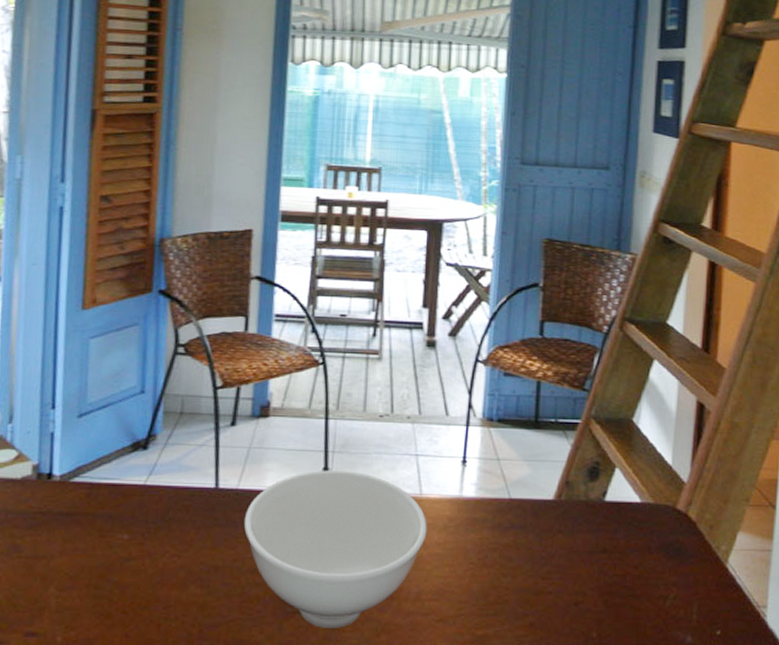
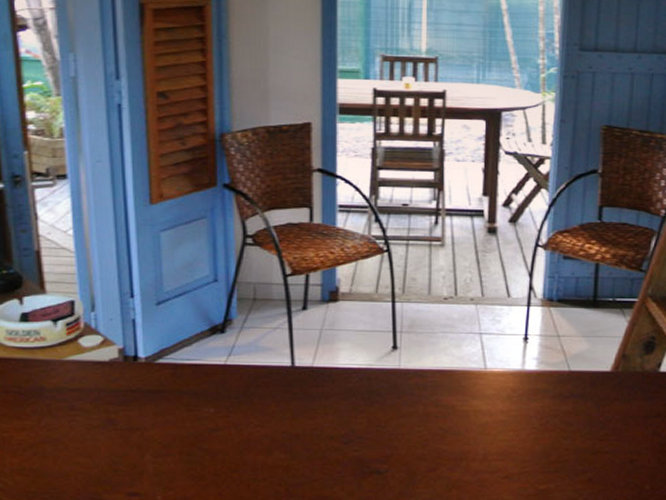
bowl: present [243,470,427,628] -> none [320,349,492,485]

